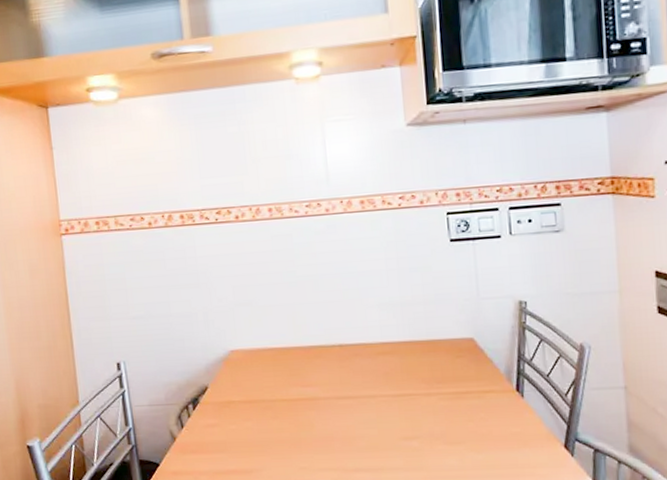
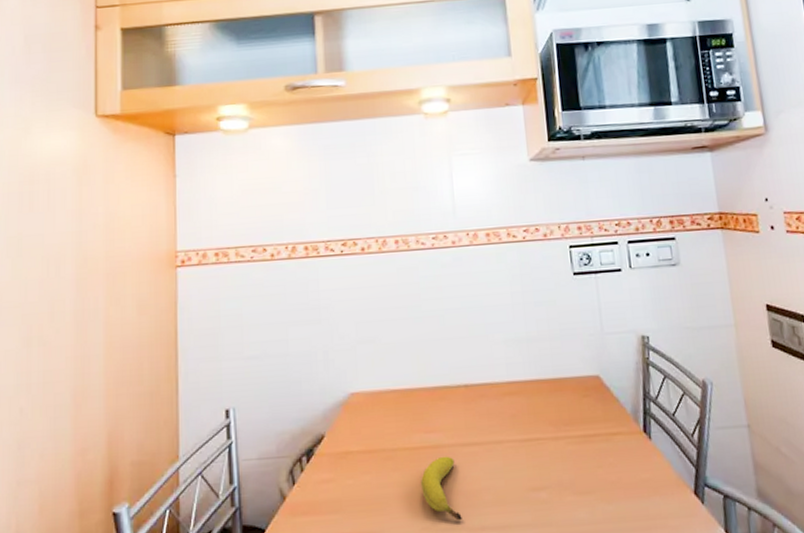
fruit: none [298,407,338,463] -> present [421,456,462,521]

